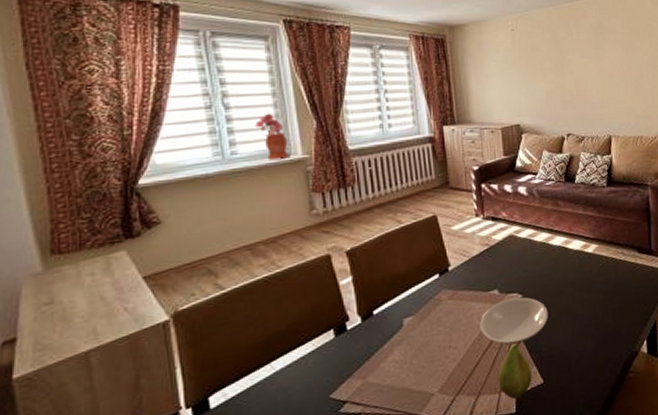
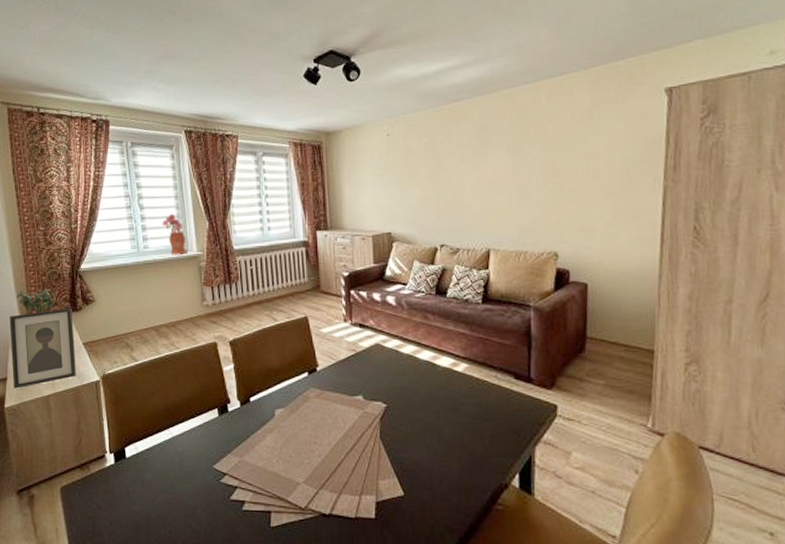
picture frame: none [20,234,134,351] -> present [9,307,77,389]
potted plant: none [33,214,98,250] -> present [16,289,55,314]
bowl: present [480,297,548,345] -> none [344,406,412,452]
fruit: present [497,340,532,400] -> none [359,449,392,506]

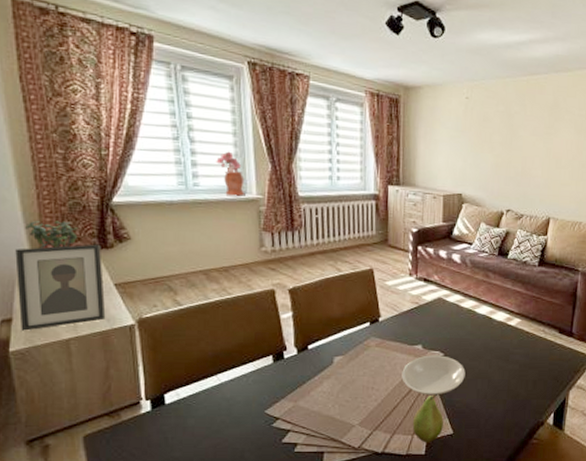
bowl: none [344,406,412,452] -> present [402,355,466,396]
fruit: none [359,449,392,506] -> present [412,393,444,443]

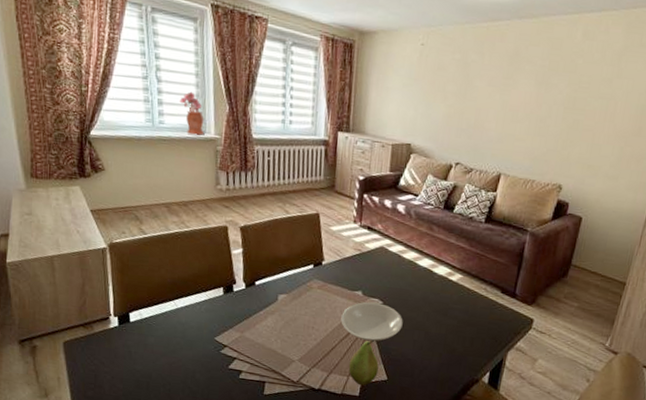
picture frame: present [15,244,106,331] -> none [12,172,83,246]
potted plant: present [25,220,78,248] -> none [20,148,62,175]

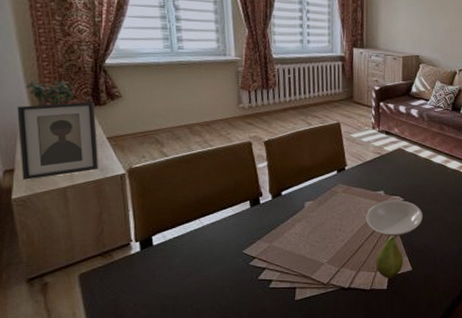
picture frame: none [12,172,83,246] -> present [17,101,99,180]
potted plant: none [20,148,62,175] -> present [26,80,74,106]
potted flower: present [179,91,204,136] -> none [198,18,224,58]

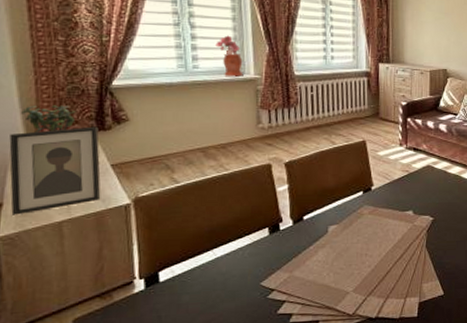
potted flower: none [198,18,224,58] -> present [215,35,243,77]
bowl: present [366,200,423,236] -> none [394,220,454,259]
fruit: present [375,234,403,279] -> none [405,256,434,306]

